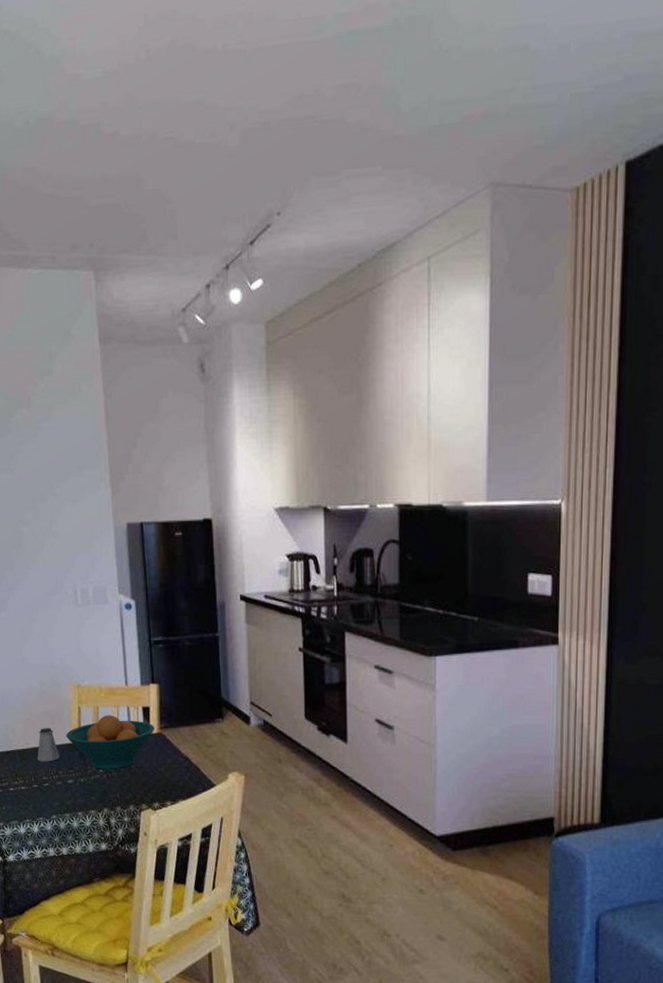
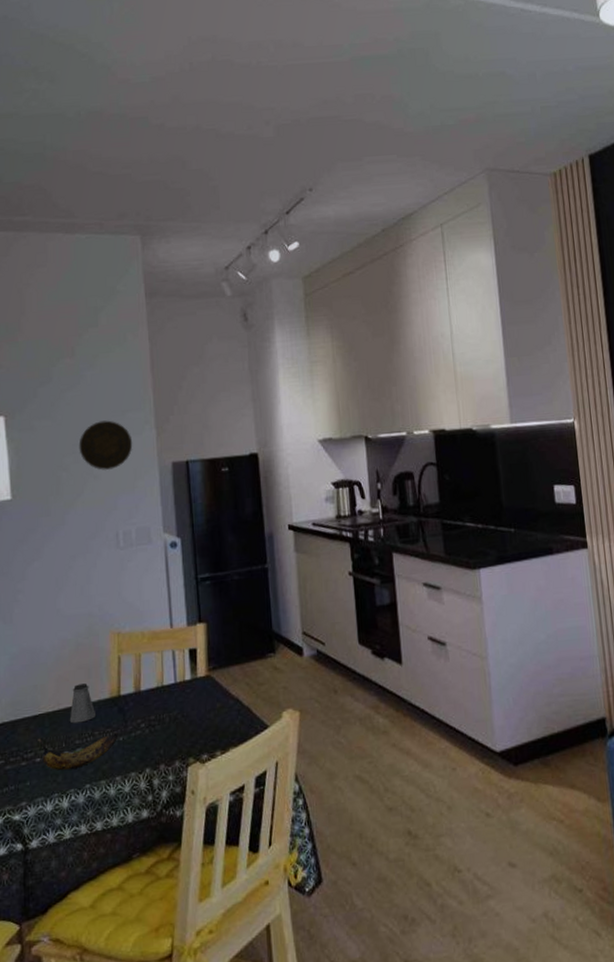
banana: none [11,771,80,801] -> present [38,731,119,771]
decorative plate: none [37,476,89,527] -> present [78,420,133,471]
fruit bowl: present [66,715,155,770] -> none [104,661,202,725]

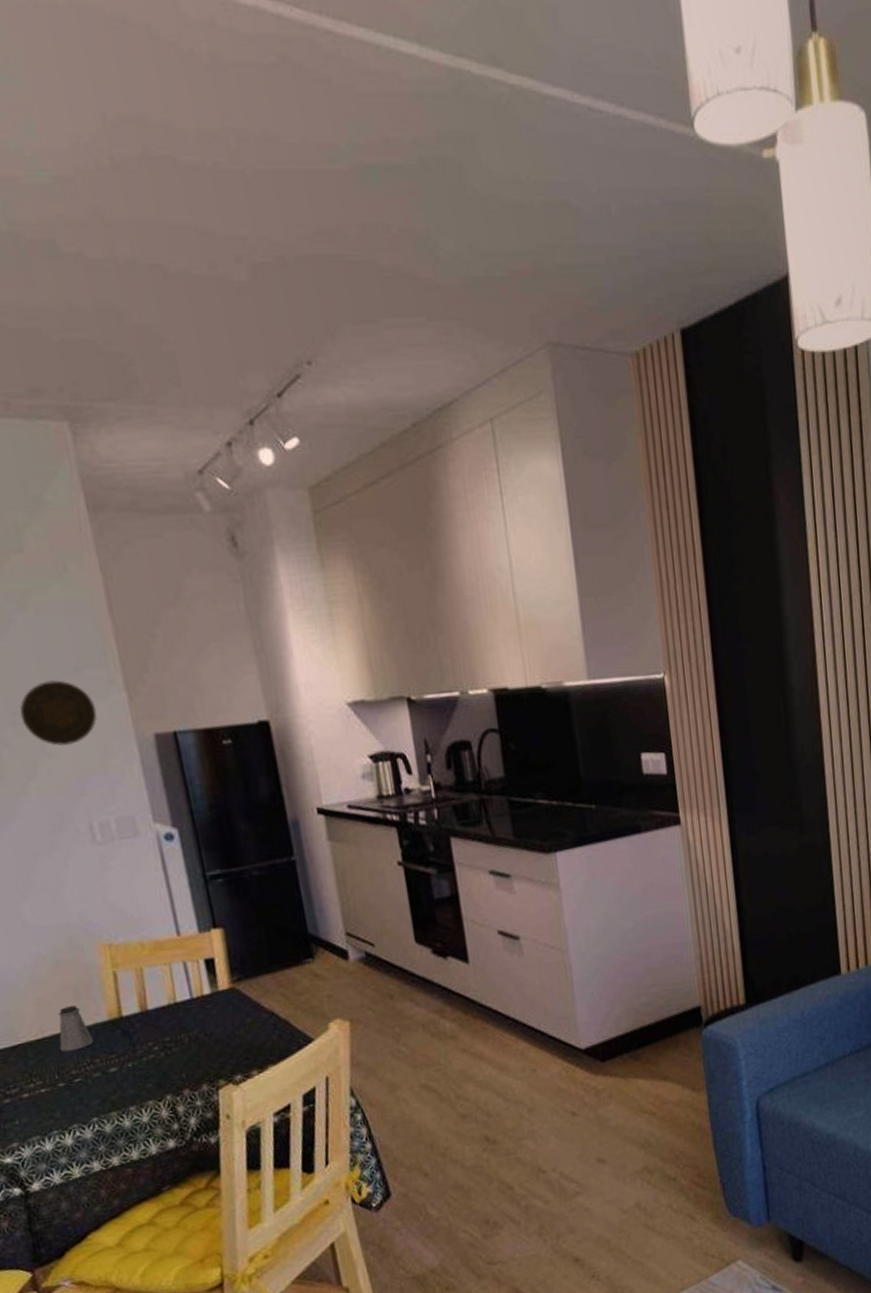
banana: present [38,731,119,771] -> none [21,1057,126,1106]

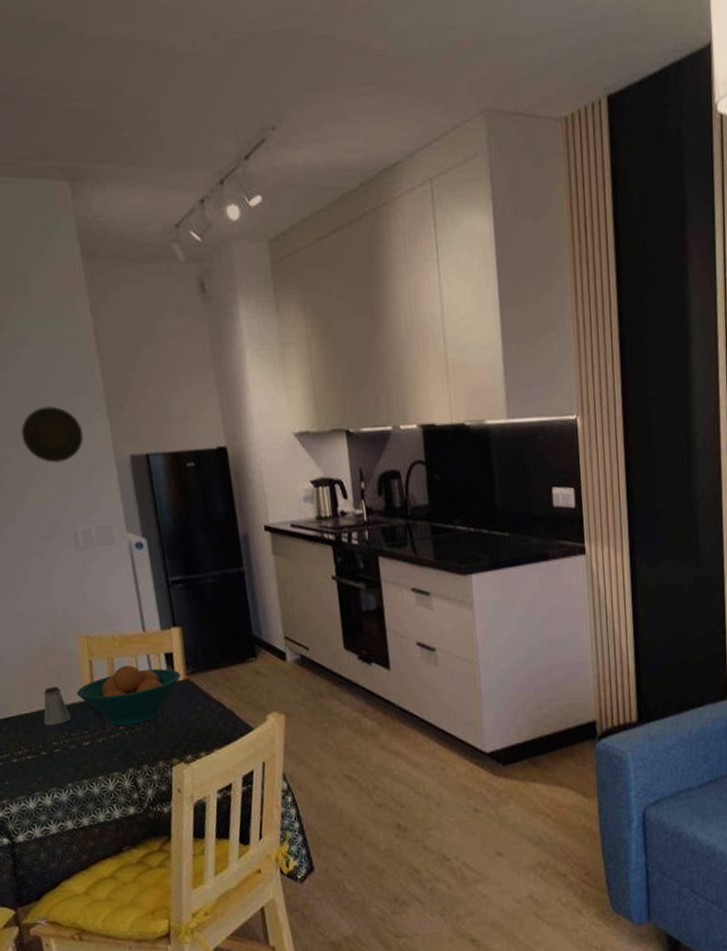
fruit bowl: none [99,975,225,1048] -> present [77,665,181,727]

